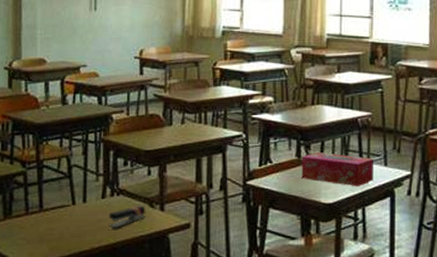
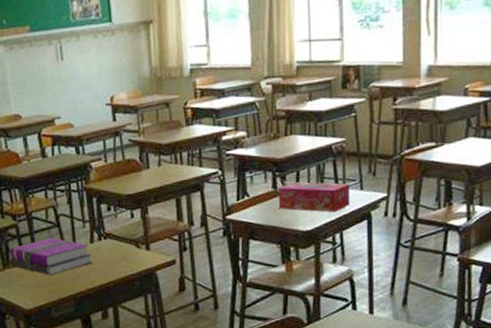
hardback book: none [11,189,102,230] -> present [9,237,93,275]
stapler: present [108,205,146,229] -> none [98,246,134,270]

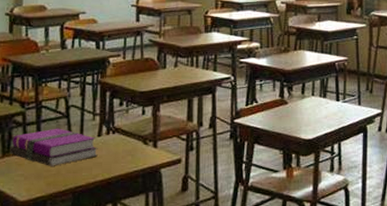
tissue box: present [278,182,350,213] -> none [284,93,349,124]

